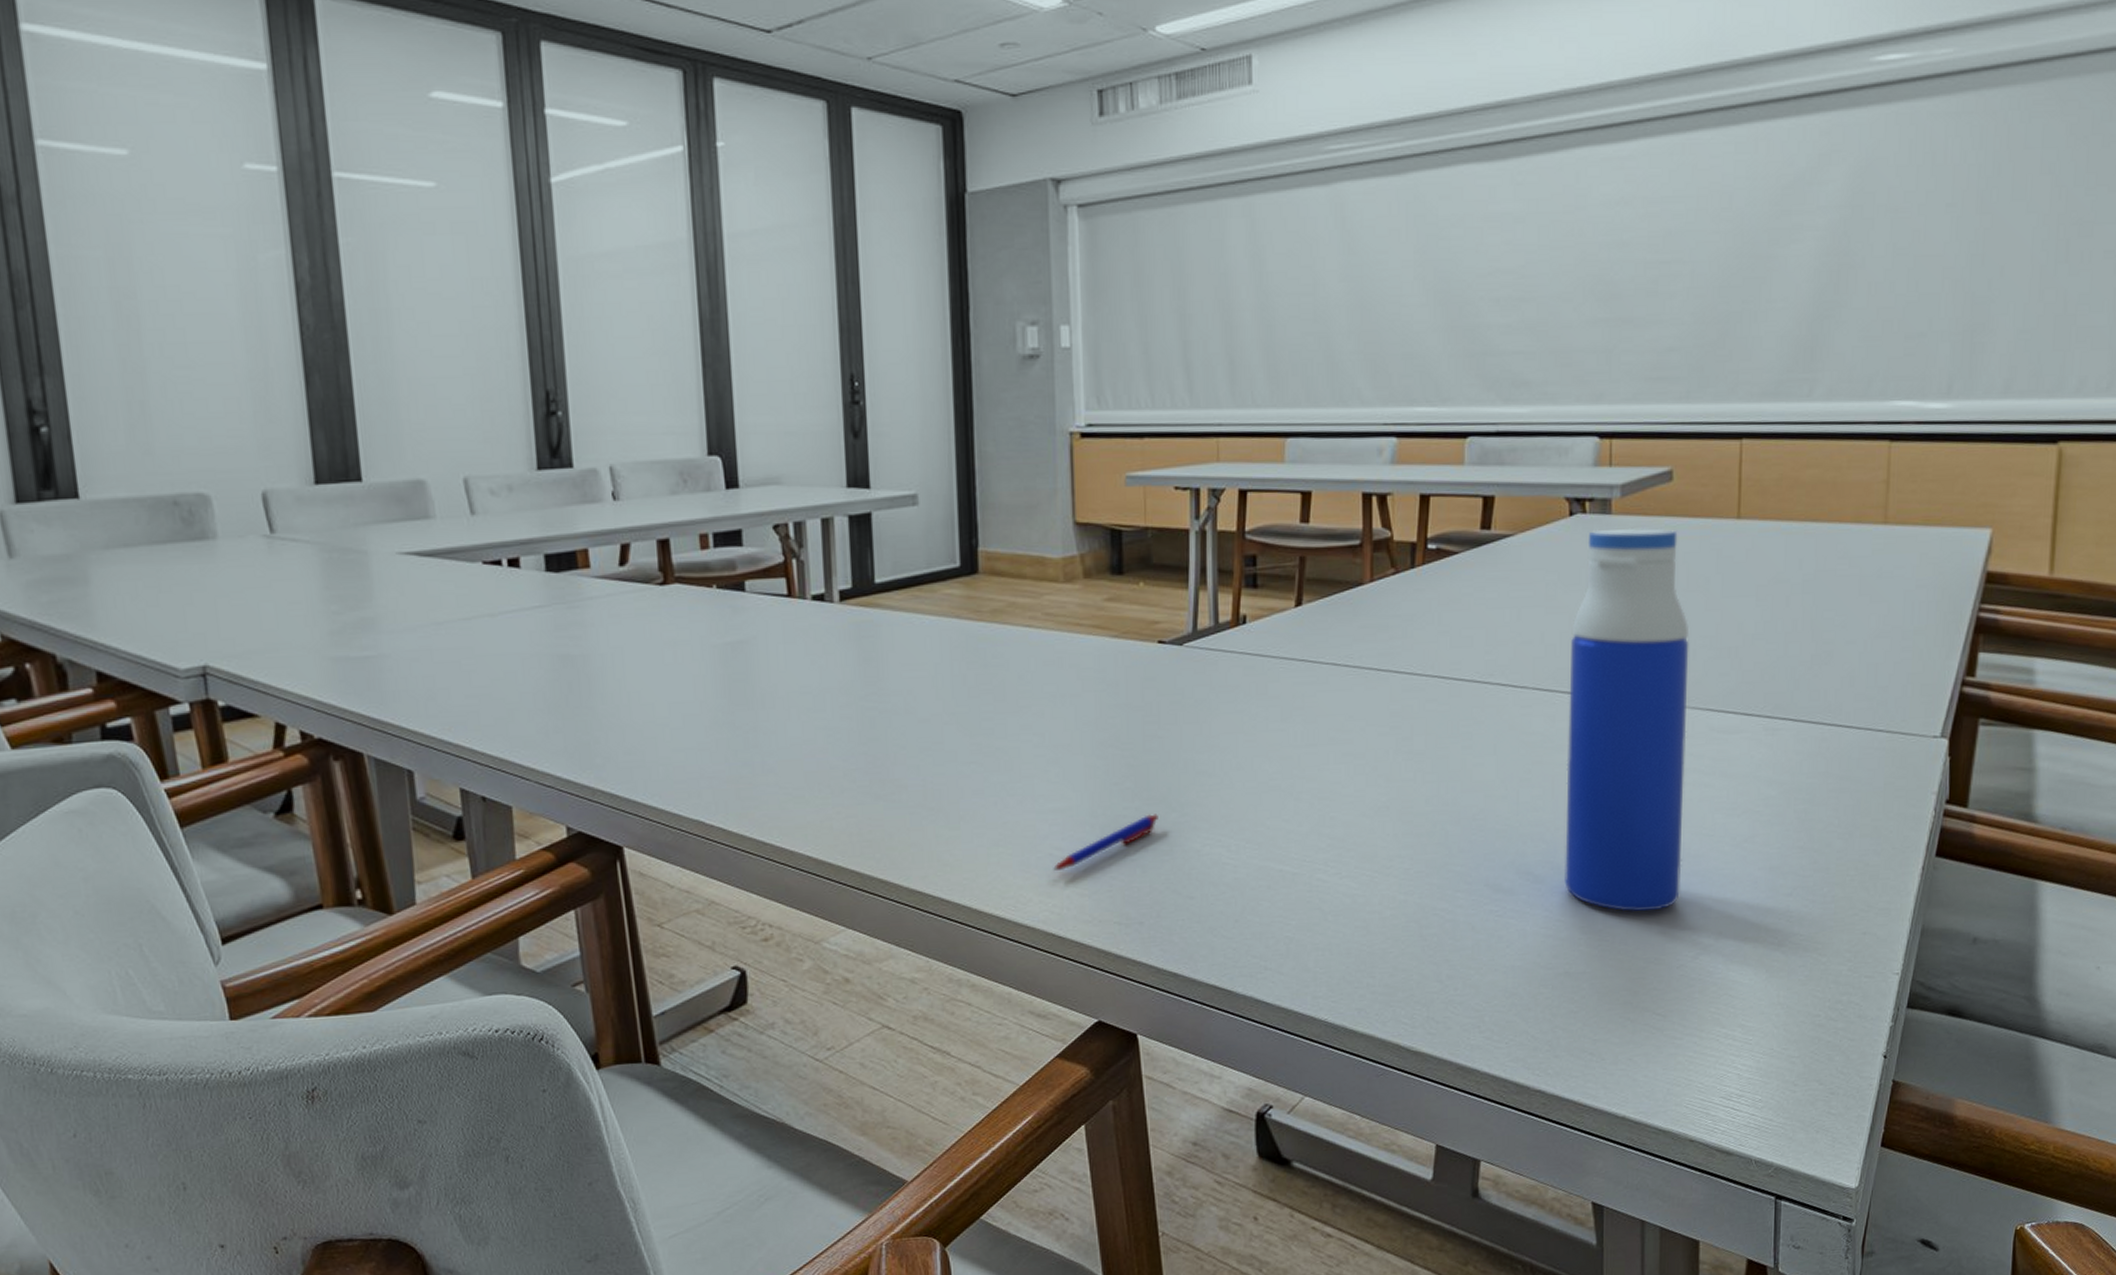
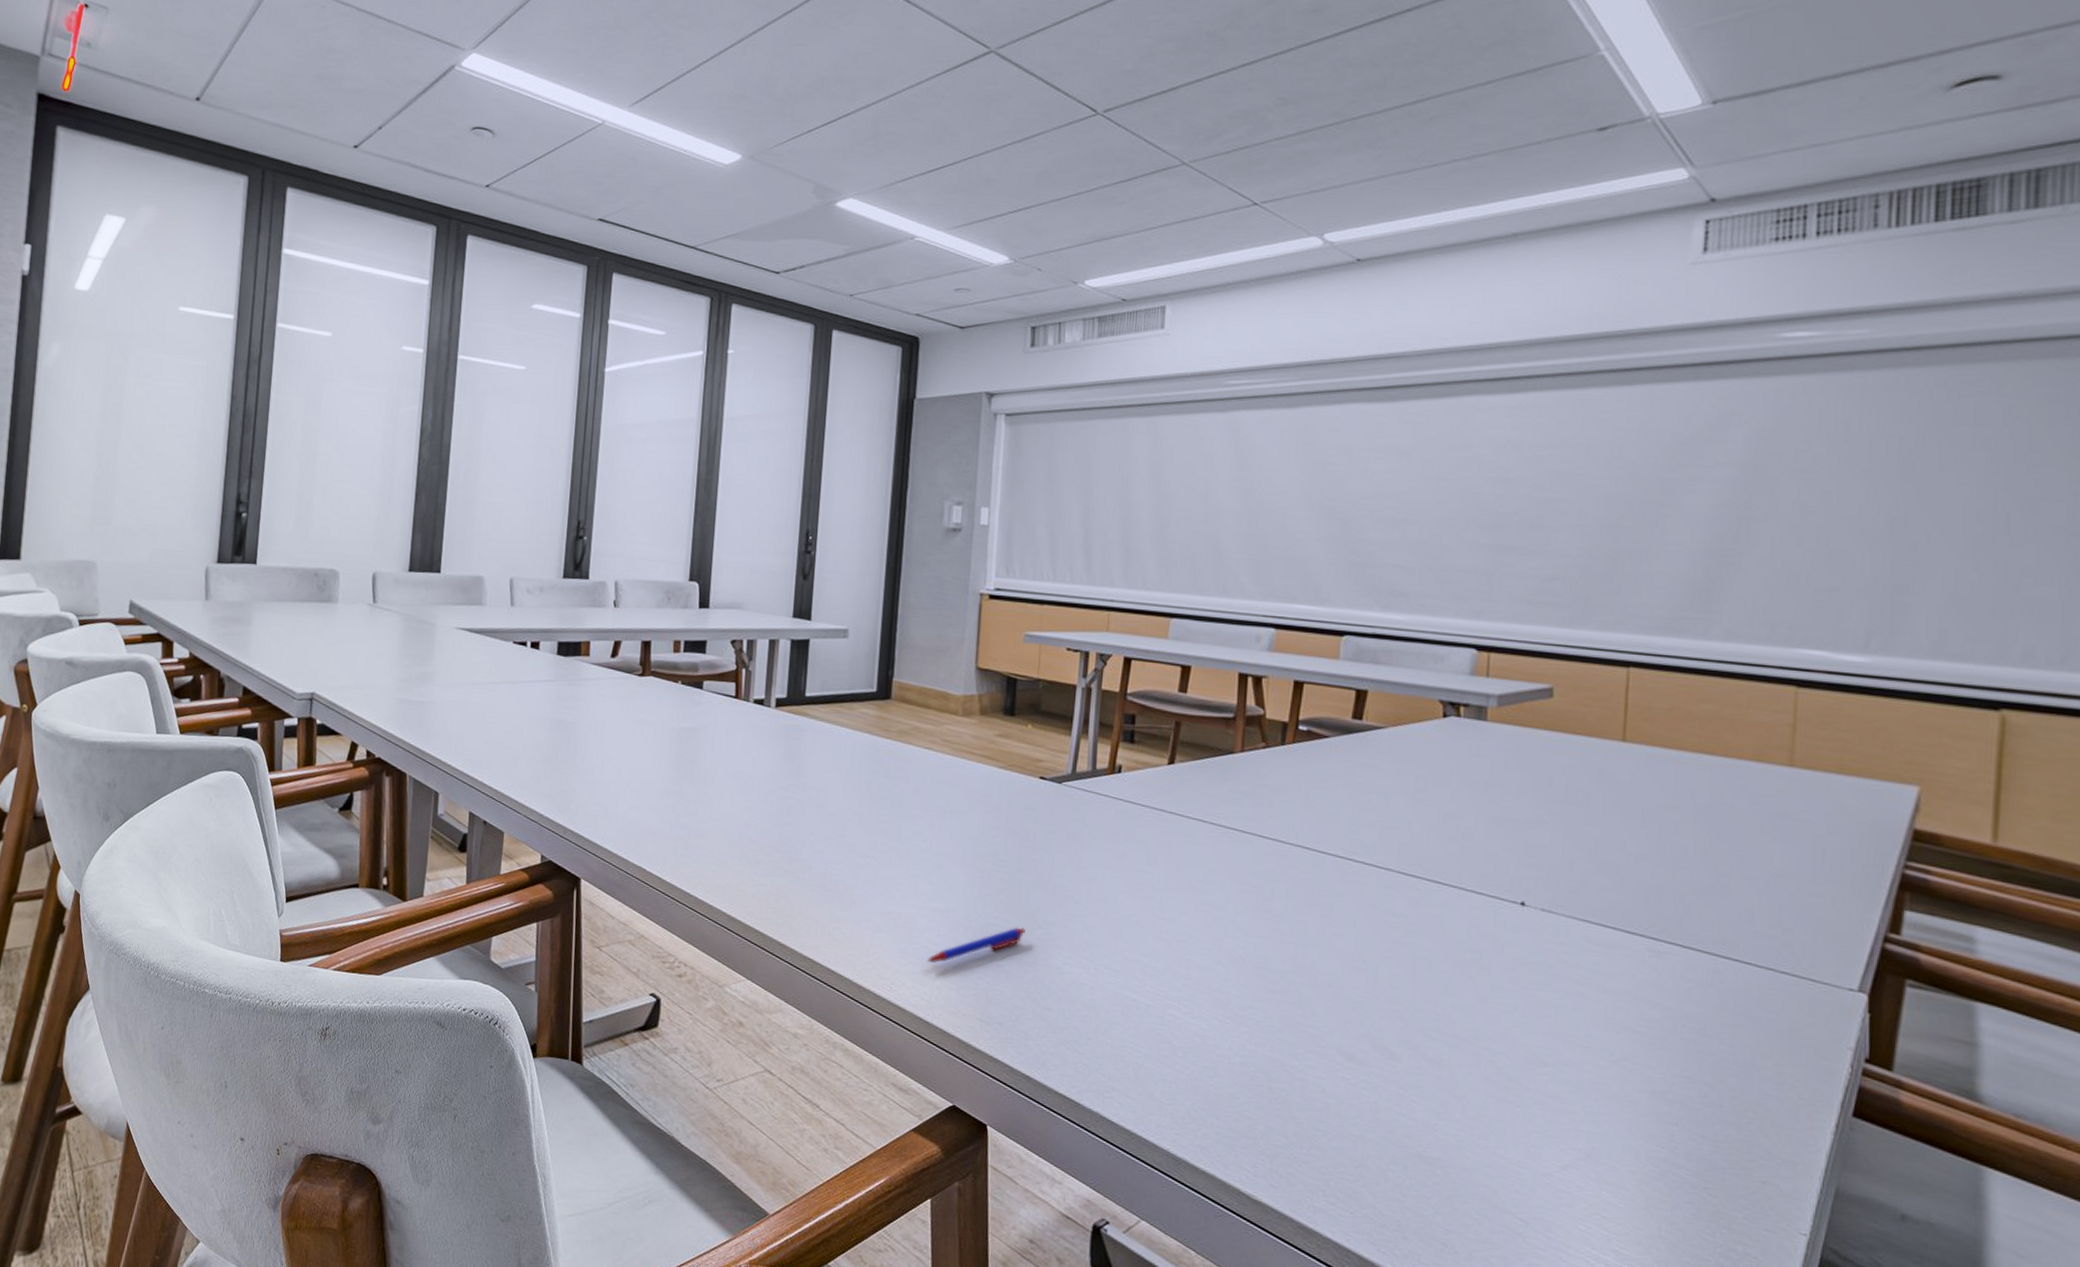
water bottle: present [1565,528,1689,912] -> none [1422,733,1566,1112]

